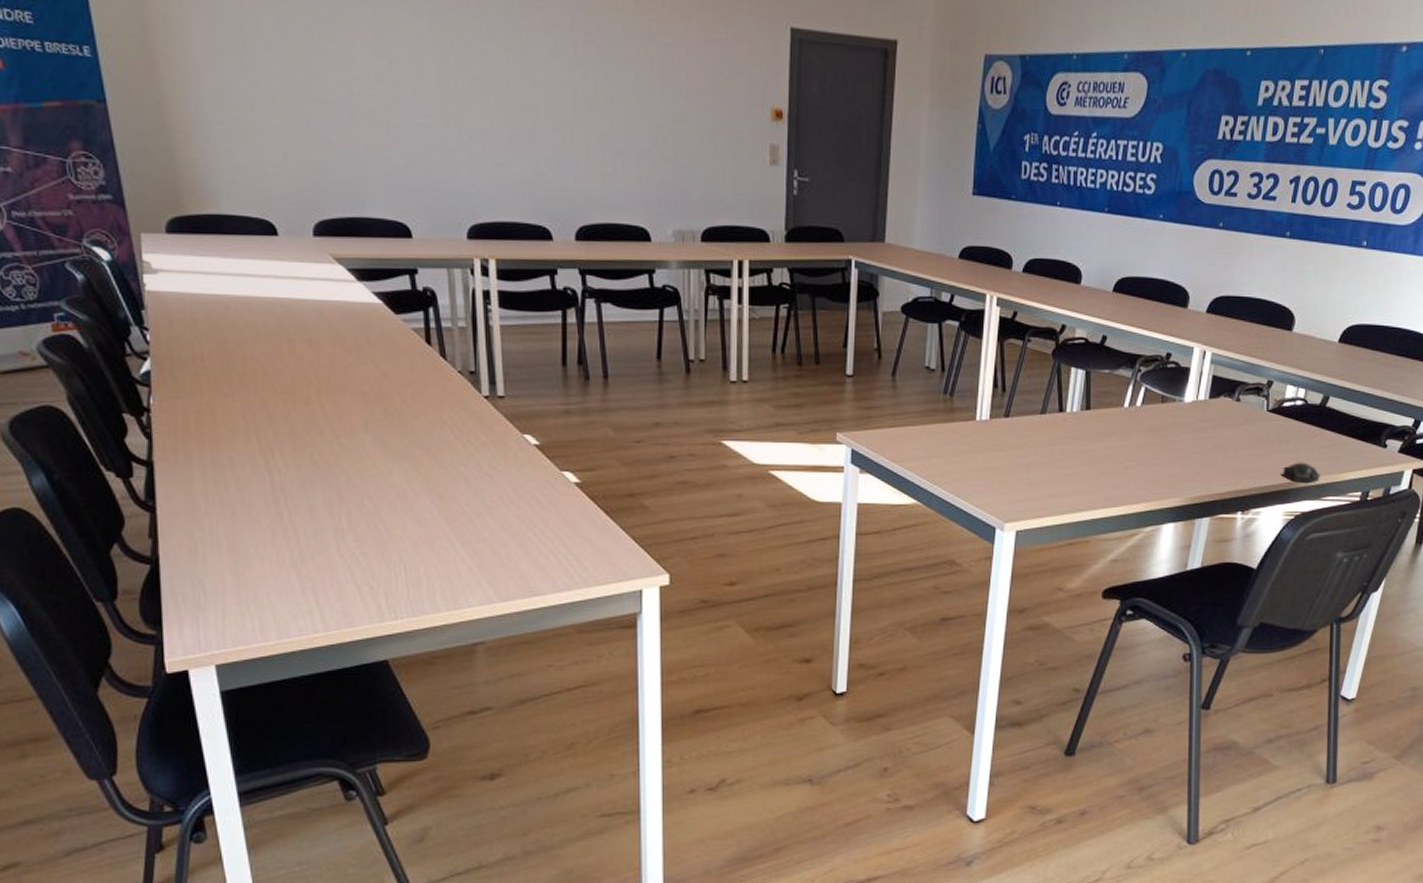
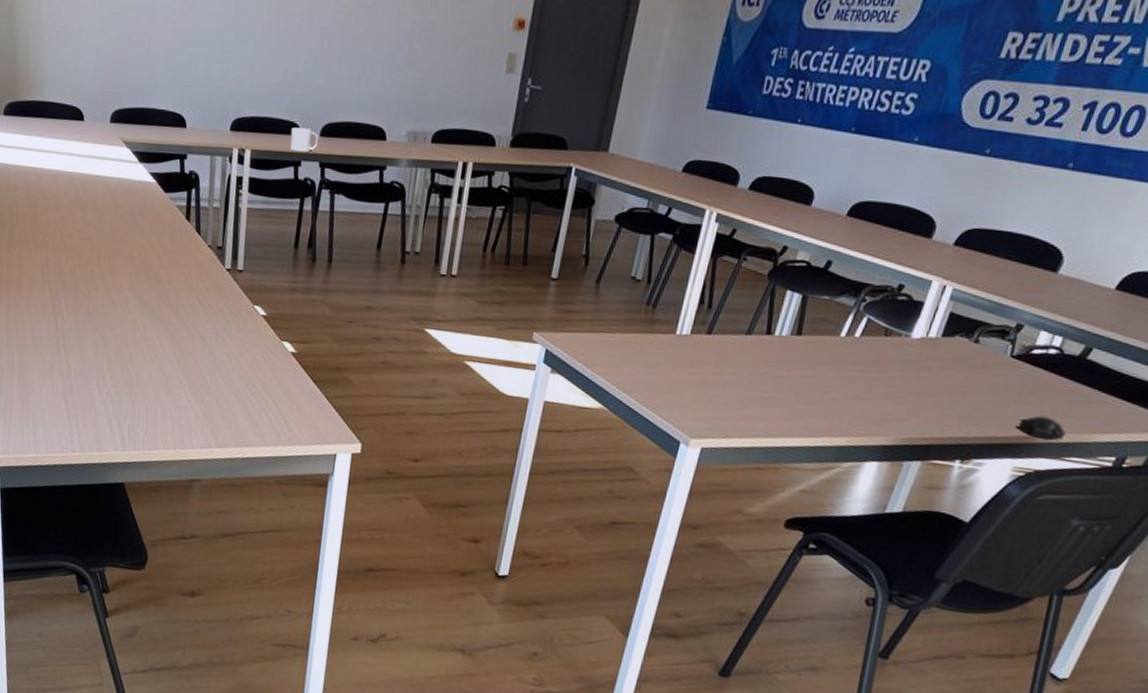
mug: none [541,232,575,259] -> present [289,127,319,153]

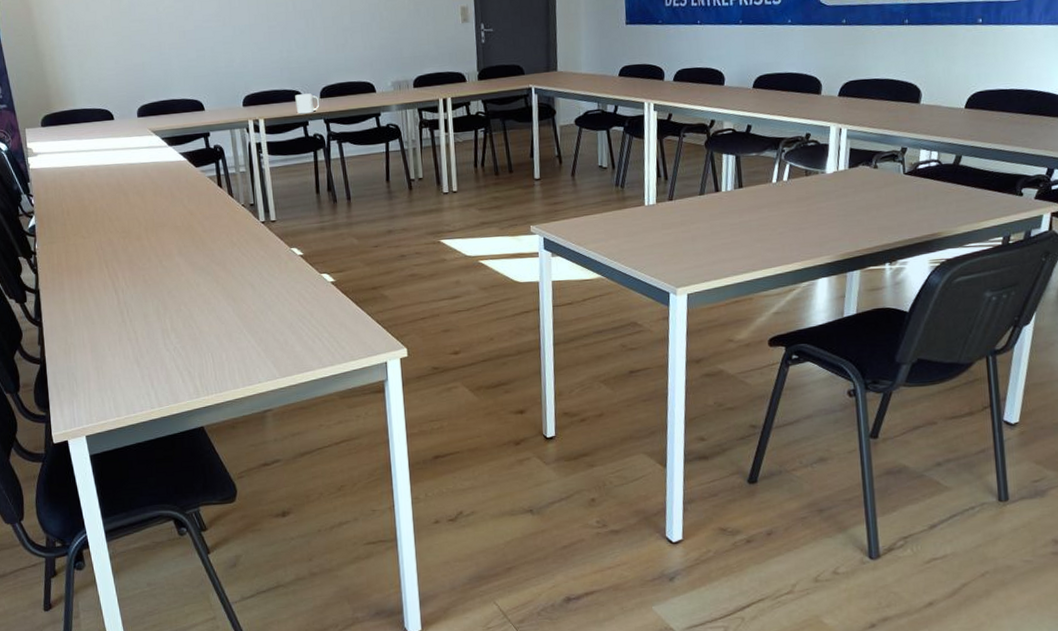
computer mouse: present [1018,415,1094,455] -> none [924,215,986,239]

